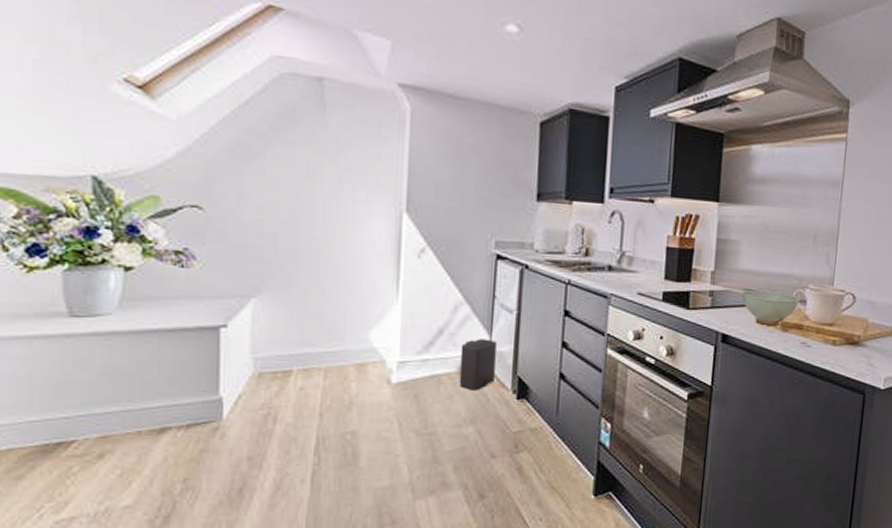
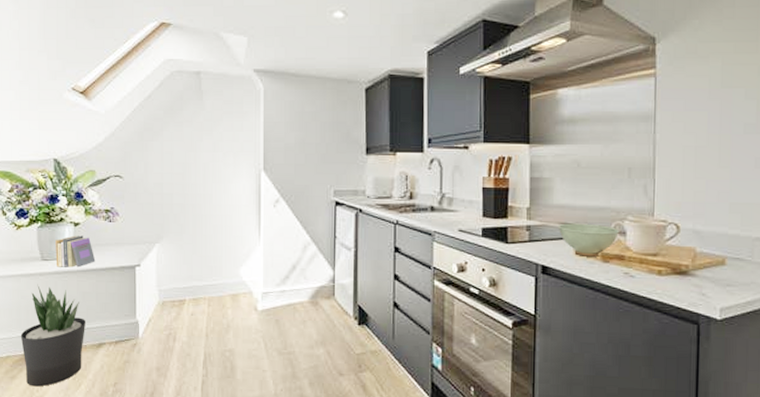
planter: none [32,349,142,489] -> present [20,284,87,387]
books: none [93,283,158,328] -> present [55,235,96,268]
pedal bin: present [459,339,497,391] -> none [310,273,340,317]

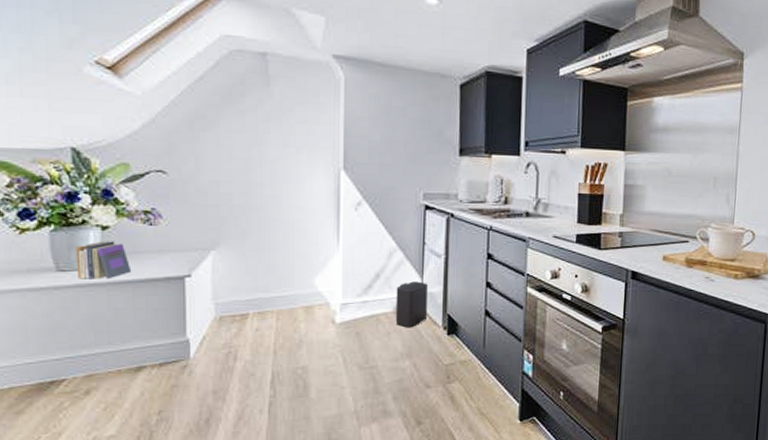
planter: present [20,284,87,387] -> none [28,299,121,422]
pedal bin: none [310,273,340,317] -> present [395,281,428,328]
bowl: present [557,223,619,257] -> none [648,230,703,262]

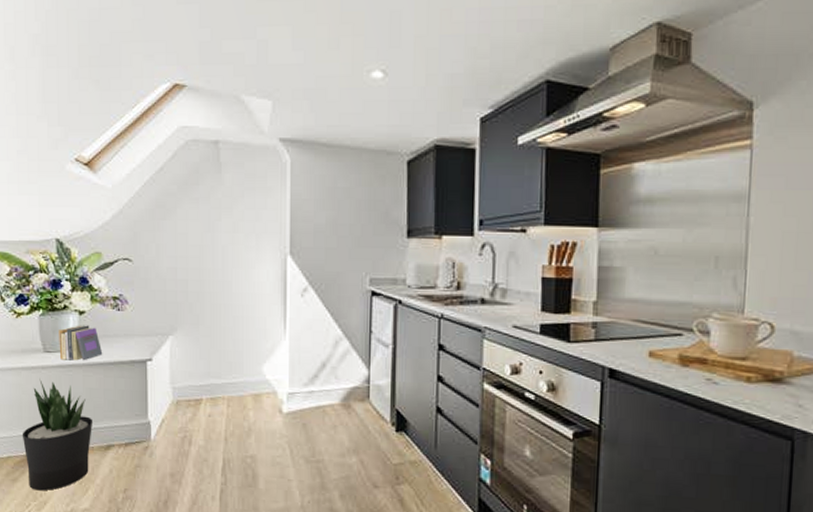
planter: none [28,299,121,422] -> present [22,378,93,491]
pedal bin: present [395,281,428,328] -> none [342,372,375,422]

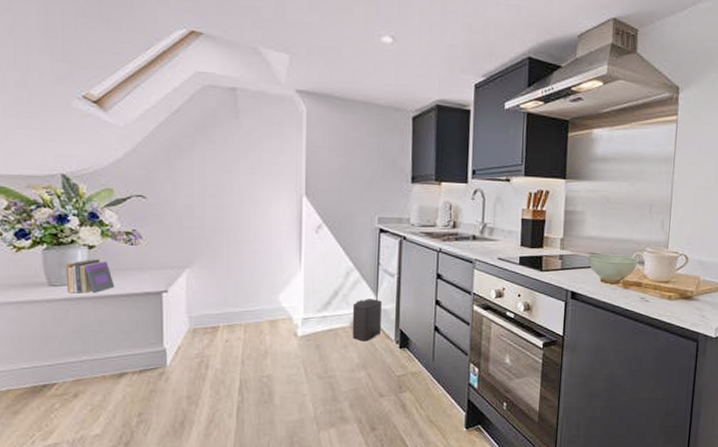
planter: present [22,378,93,491] -> none [24,311,105,421]
pedal bin: none [342,372,375,422] -> present [352,299,382,342]
bowl: none [629,320,702,360] -> present [587,253,639,284]

